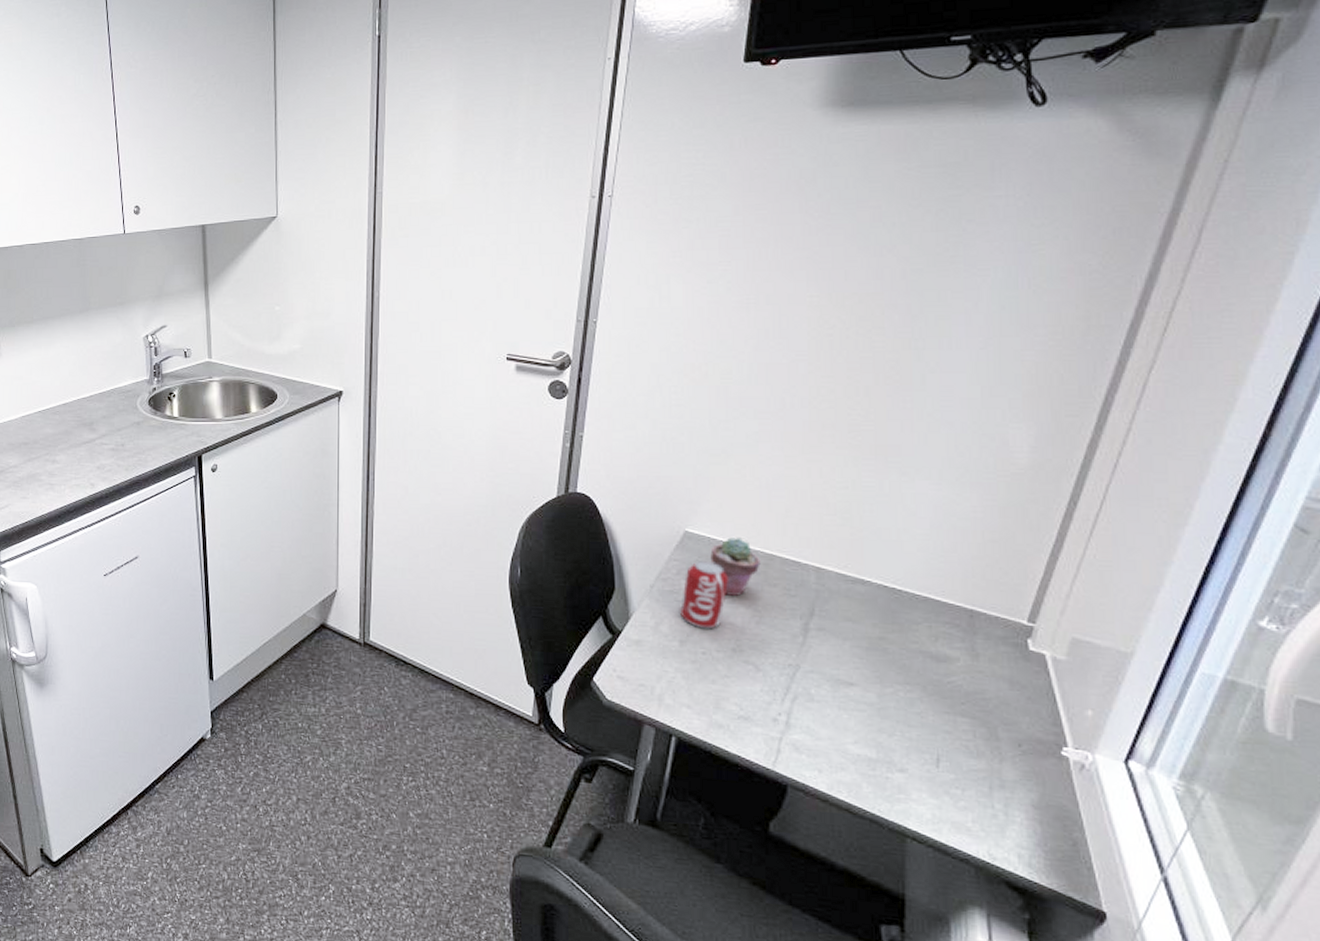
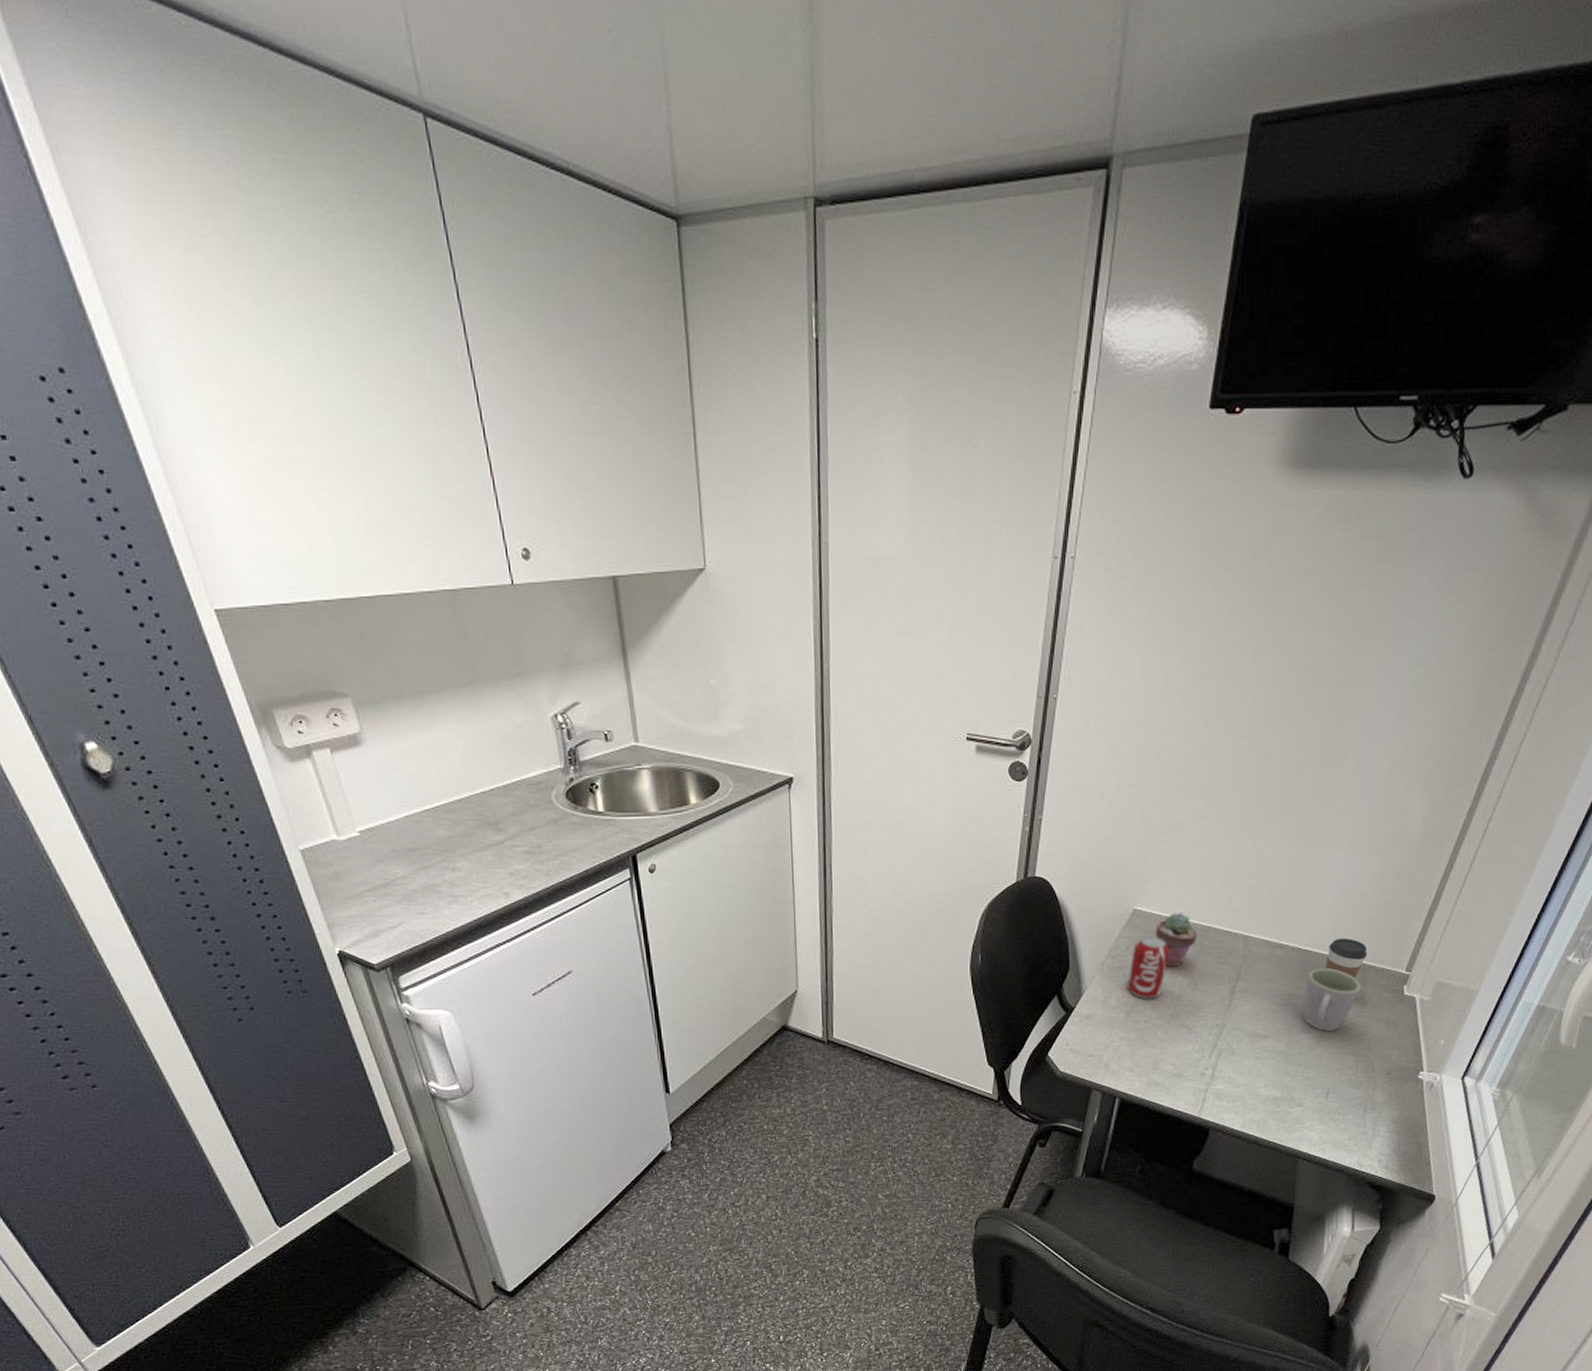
mug: none [895,611,970,685] -> present [1302,968,1361,1031]
coffee cup: none [920,577,974,627] -> present [1325,937,1368,979]

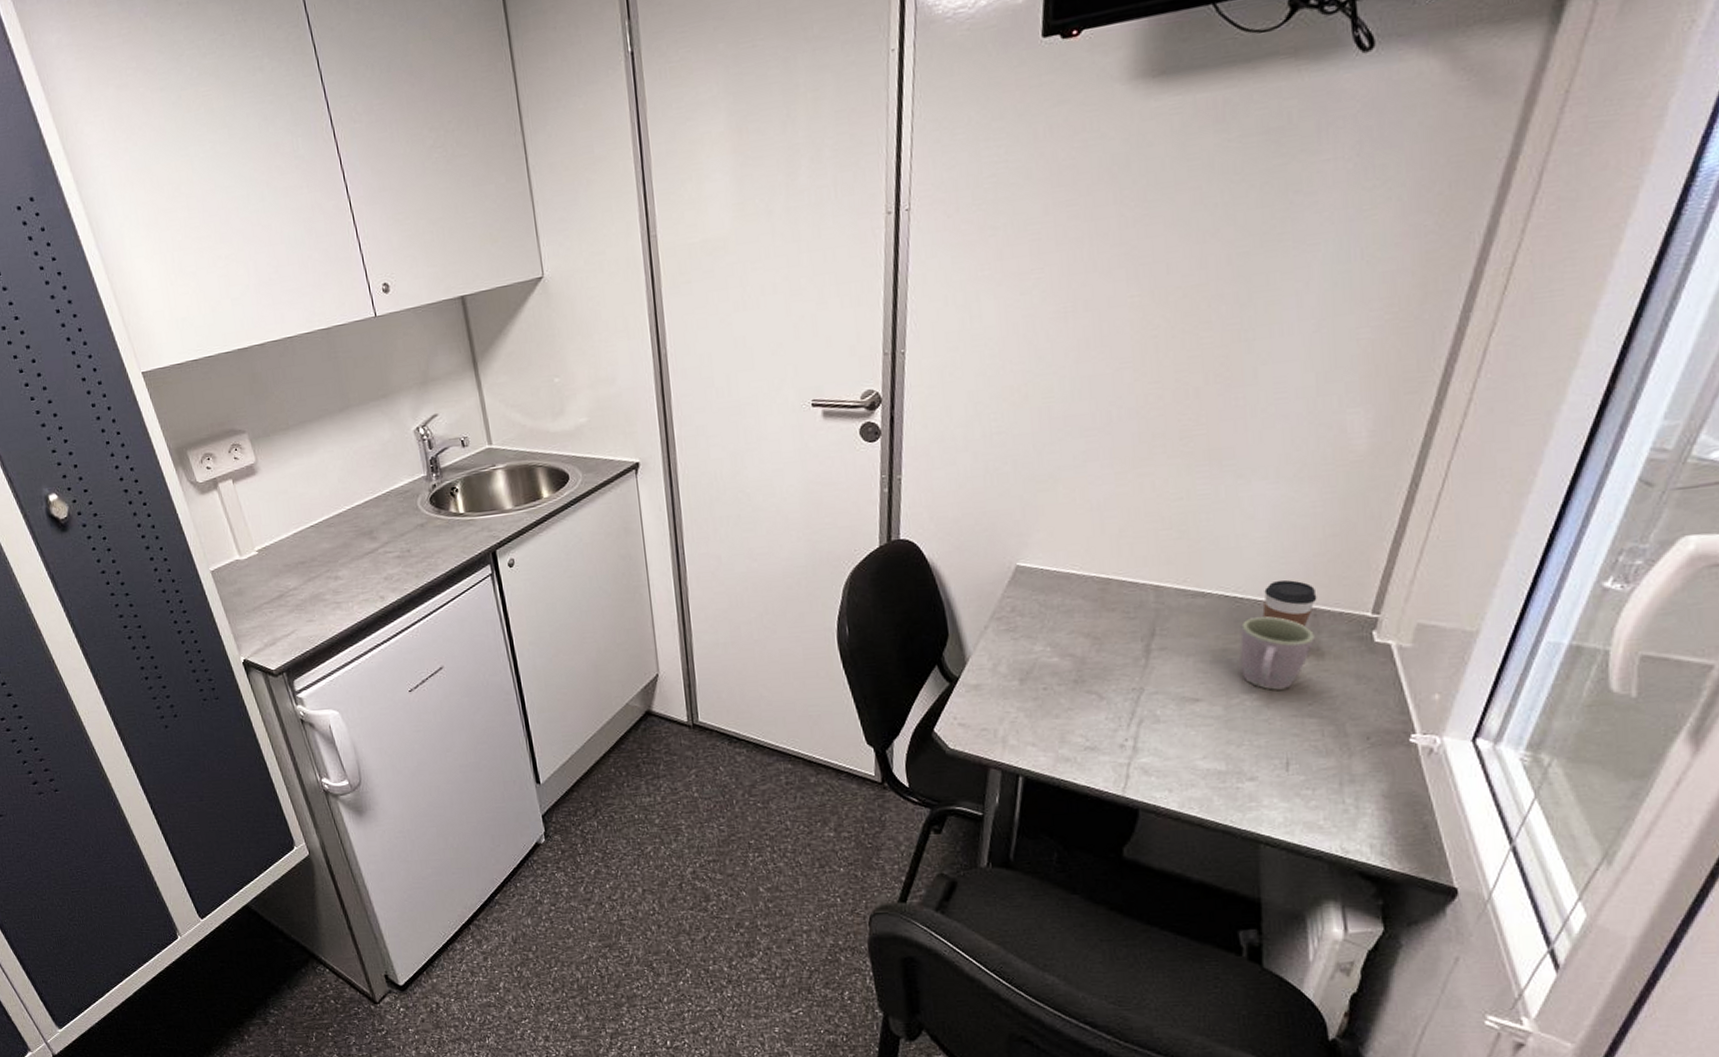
beverage can: present [1127,936,1170,999] -> none [1017,593,1065,664]
potted succulent: present [1155,912,1198,967] -> none [1044,565,1097,627]

